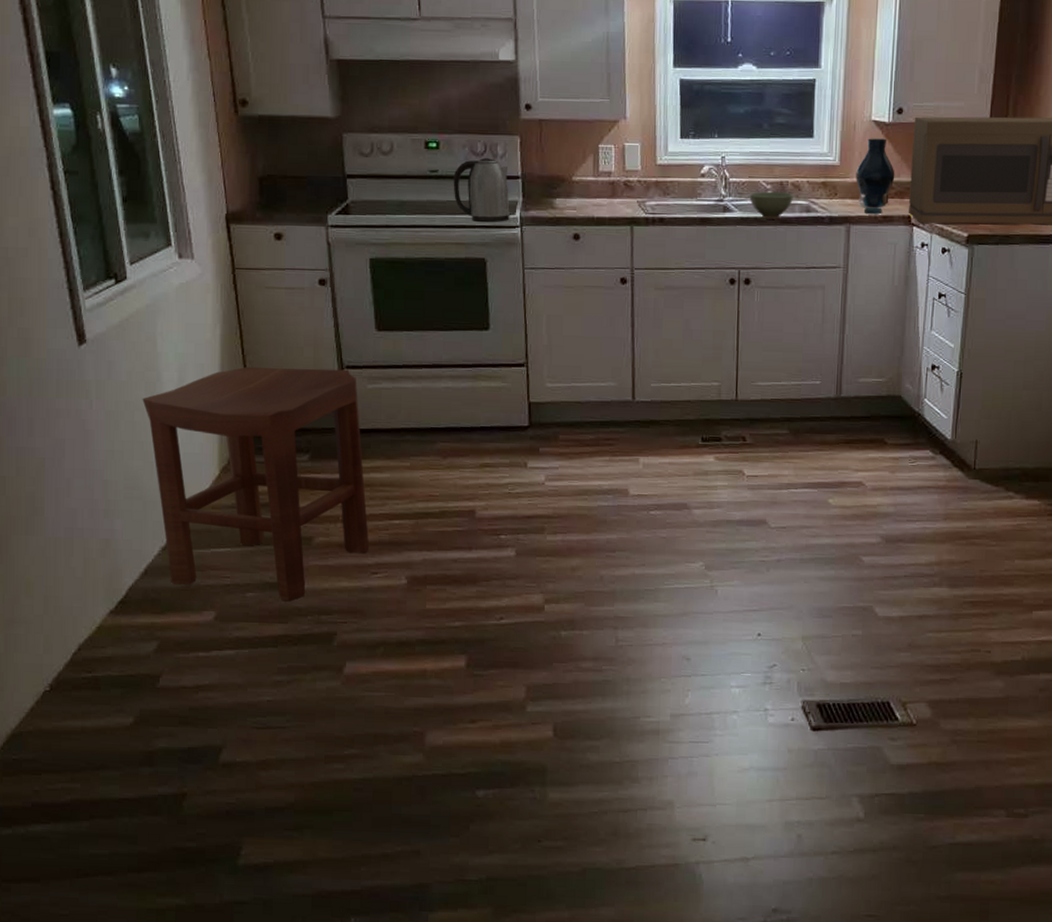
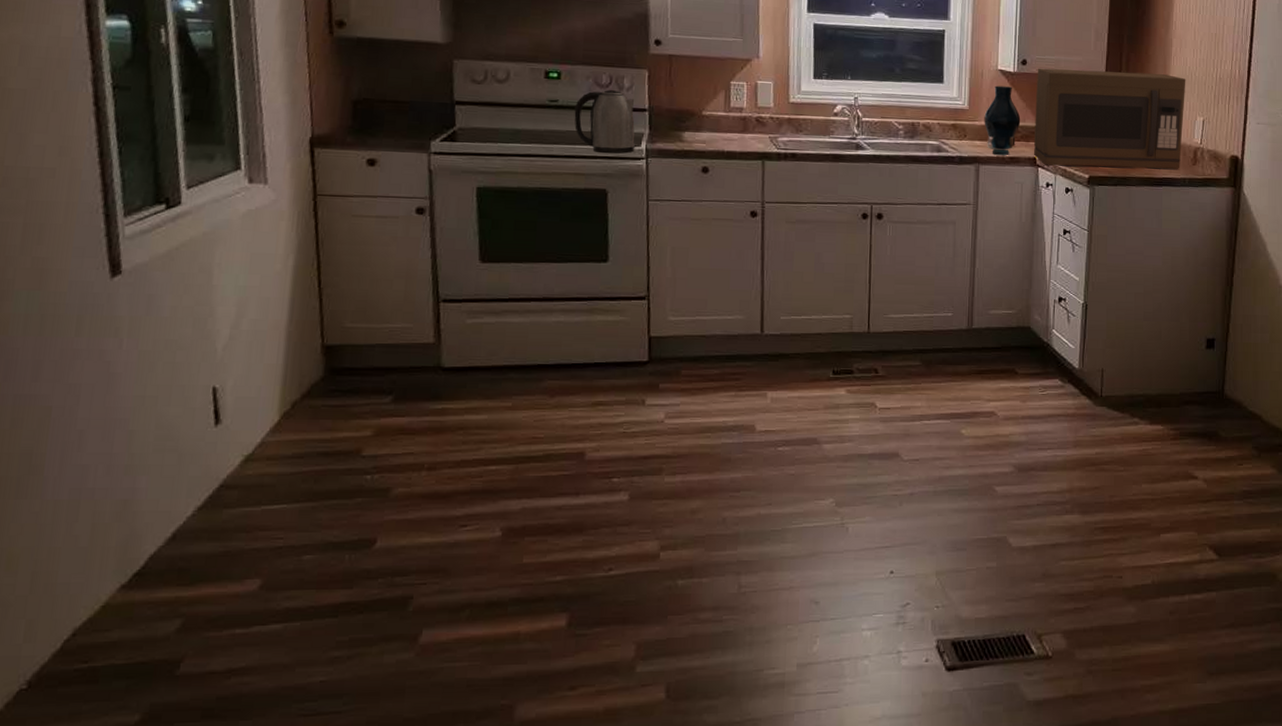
stool: present [142,366,370,602] -> none [187,300,459,563]
bowl: present [748,191,795,219] -> none [880,131,926,158]

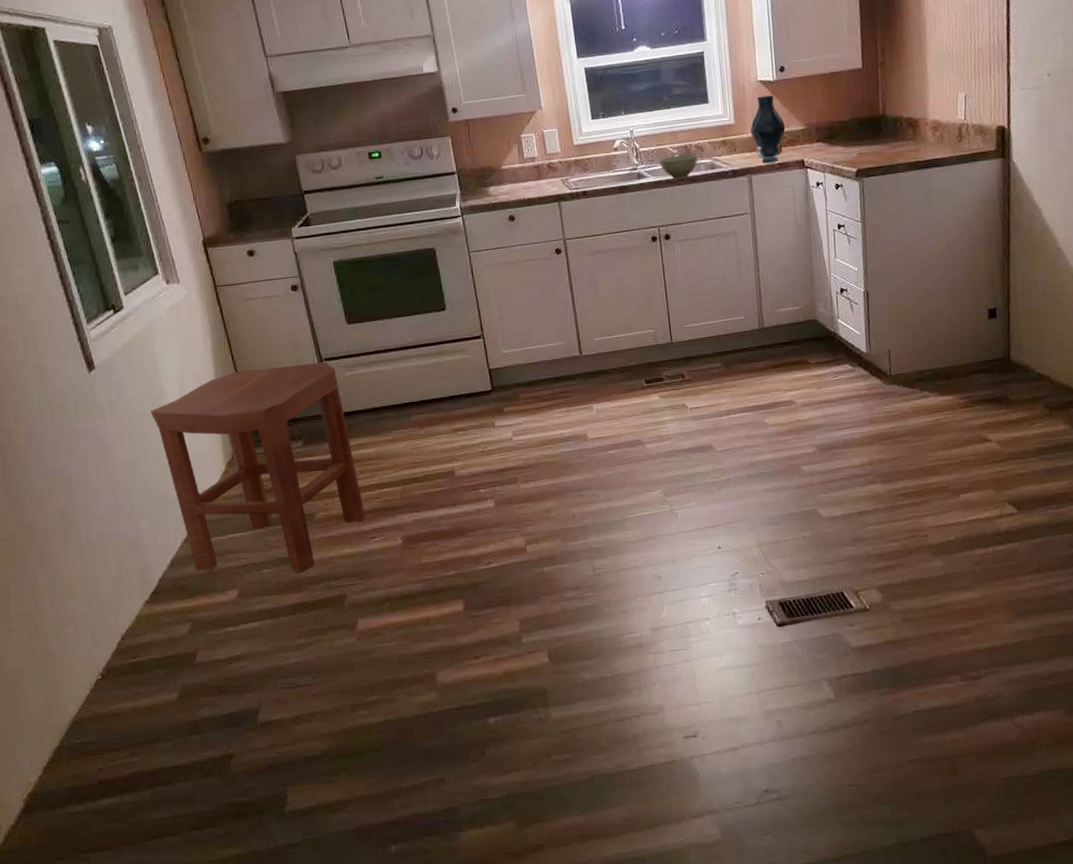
stool: none [187,300,459,563] -> present [150,361,366,573]
kettle: present [574,90,635,154] -> none [397,159,451,218]
bowl: none [880,131,926,158] -> present [658,154,699,180]
microwave: present [1033,68,1186,170] -> none [795,55,946,166]

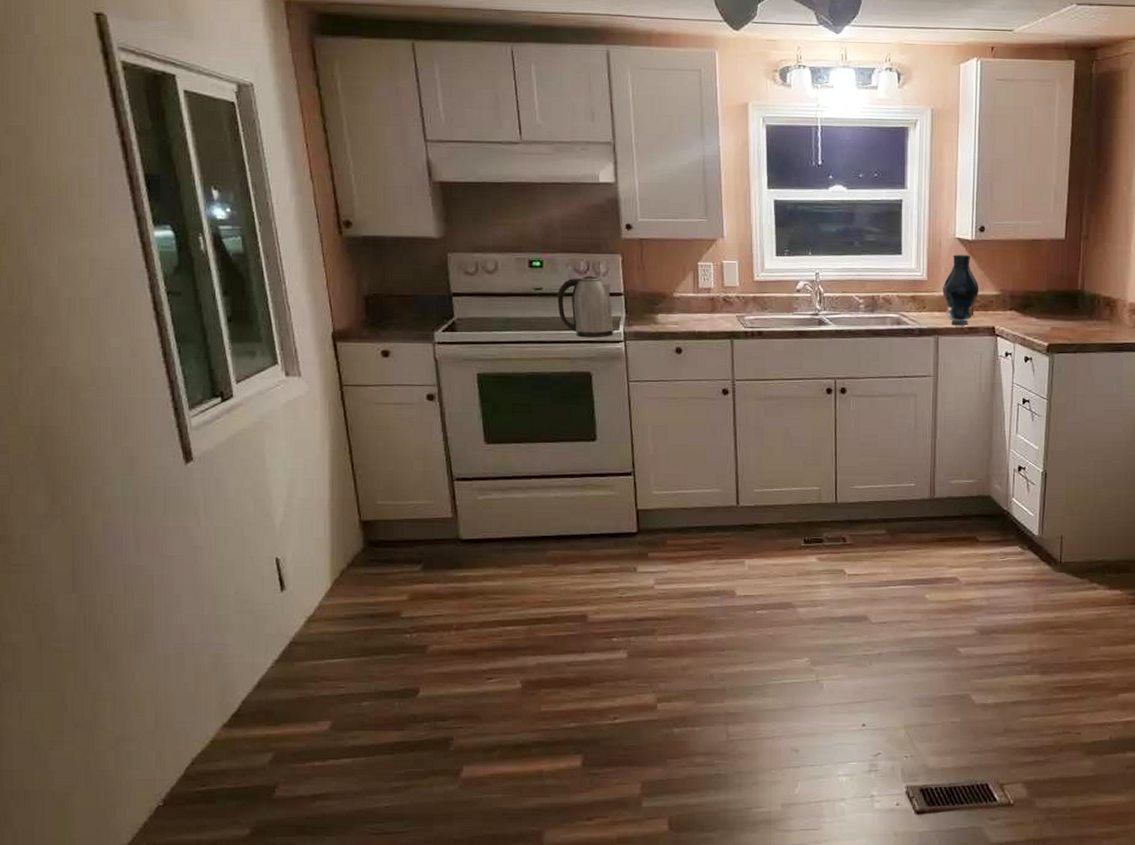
stool: present [150,361,366,573] -> none [251,480,484,709]
kettle: none [397,159,451,218] -> present [557,276,614,338]
bowl: present [658,154,699,180] -> none [842,305,886,332]

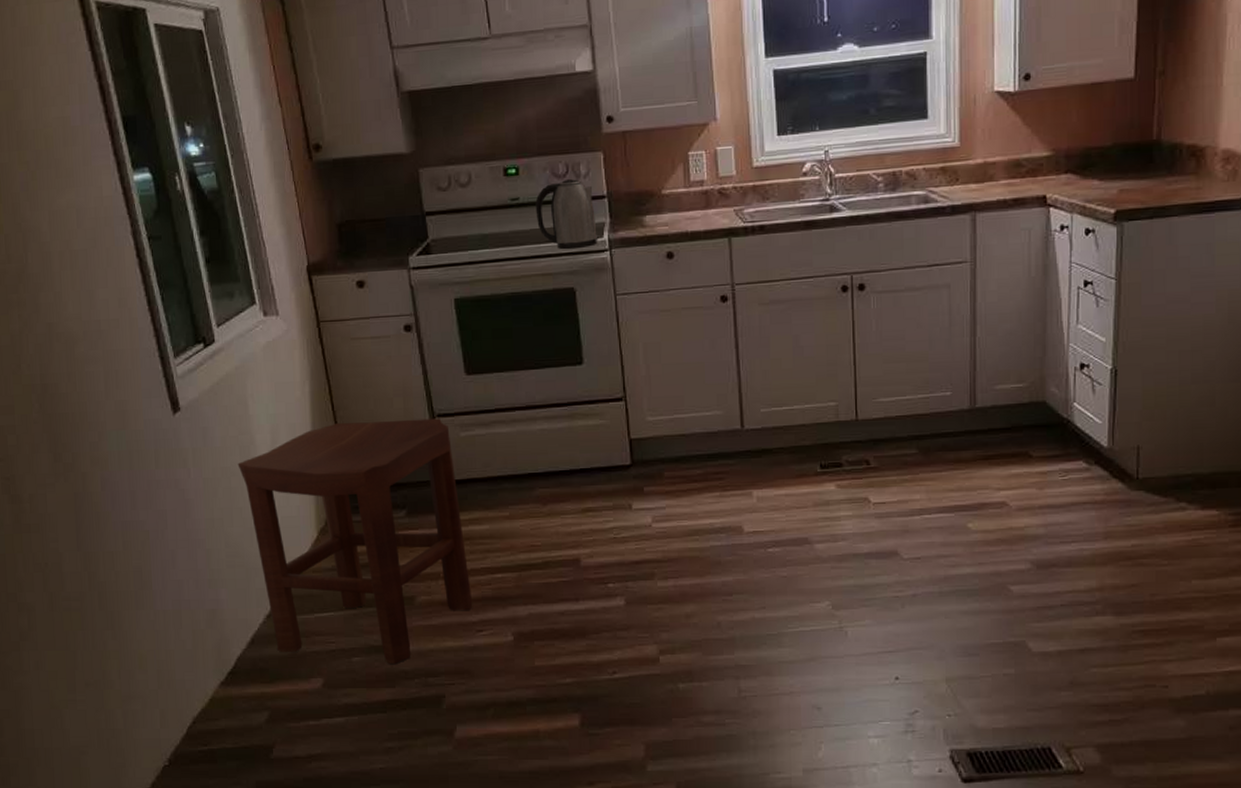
stool: none [251,480,484,709] -> present [237,418,473,665]
vase: present [943,254,979,325] -> none [979,110,1025,198]

